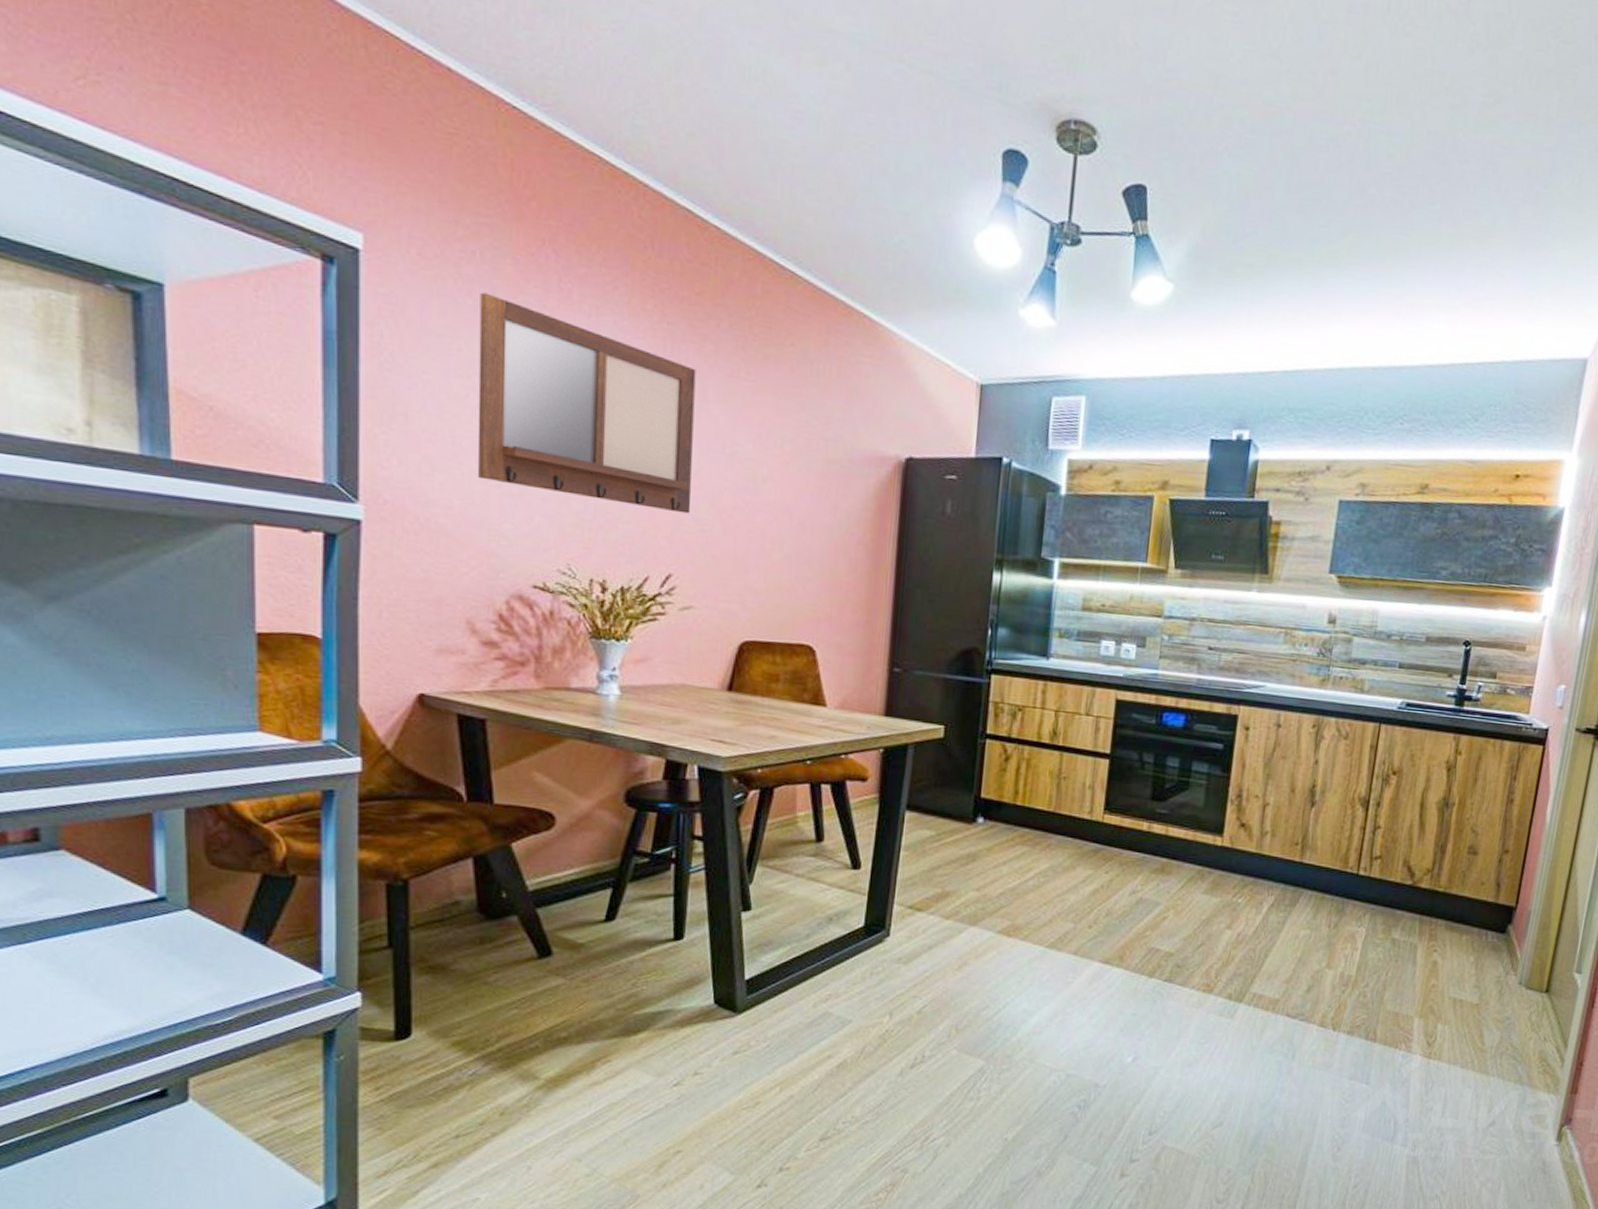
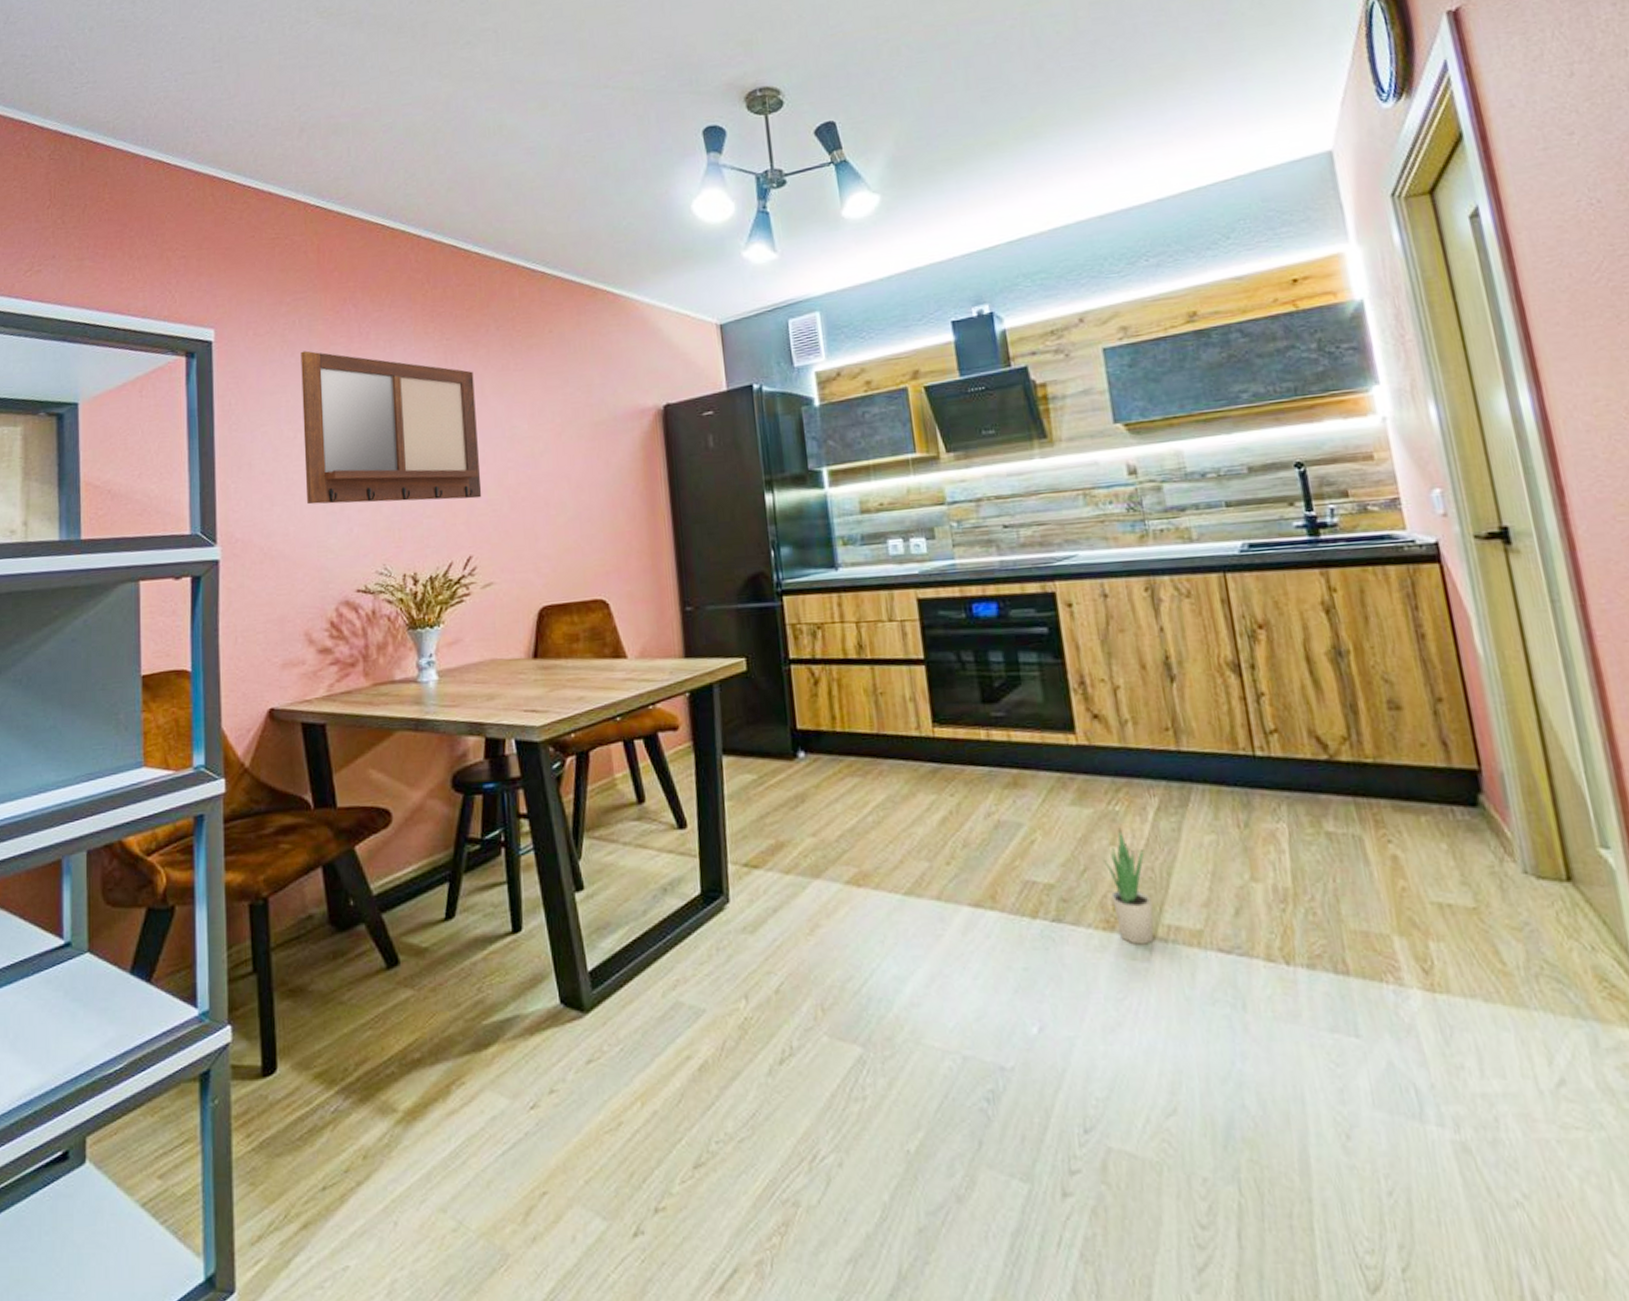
potted plant: none [1215,915,1252,1006] -> present [1103,827,1154,945]

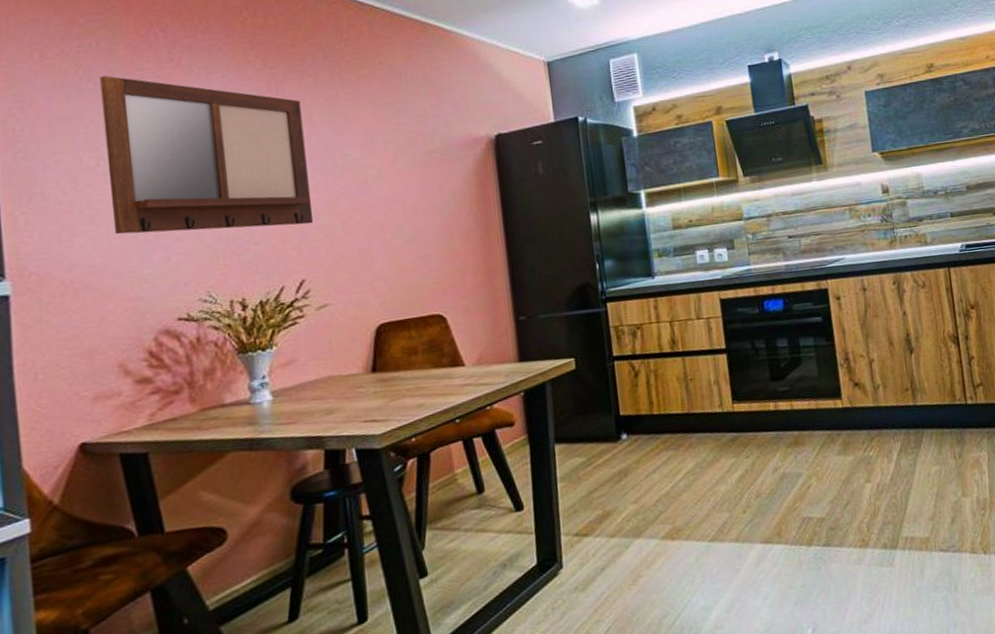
potted plant: present [1103,827,1154,945] -> none [861,468,896,555]

